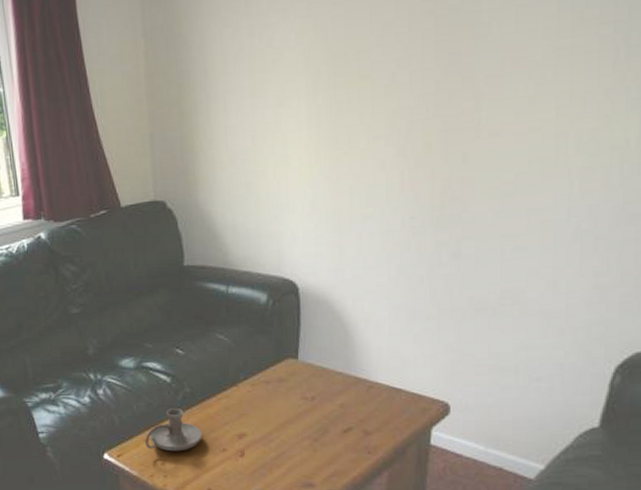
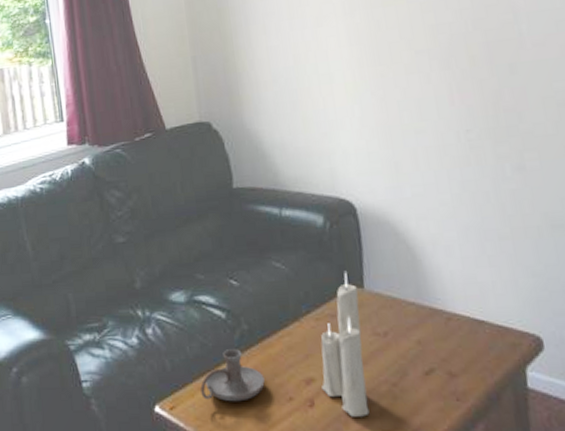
candle: none [252,345,292,465] -> present [320,272,370,417]

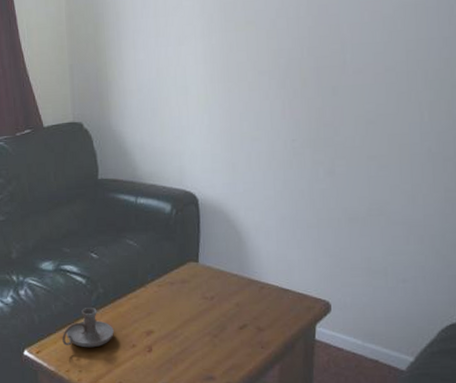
candle: present [320,272,370,417] -> none [159,249,194,360]

